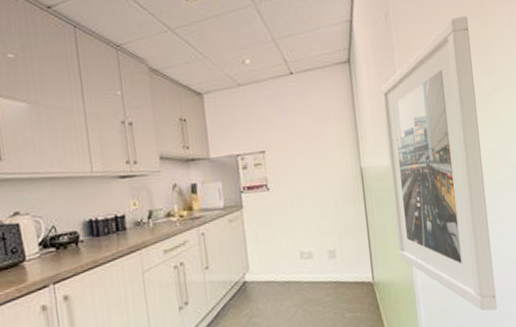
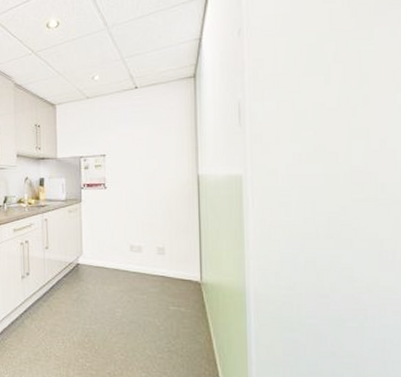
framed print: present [381,15,497,311] -> none [227,28,344,331]

